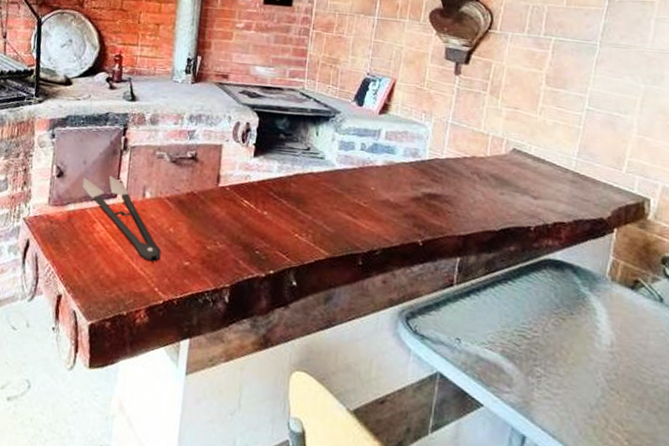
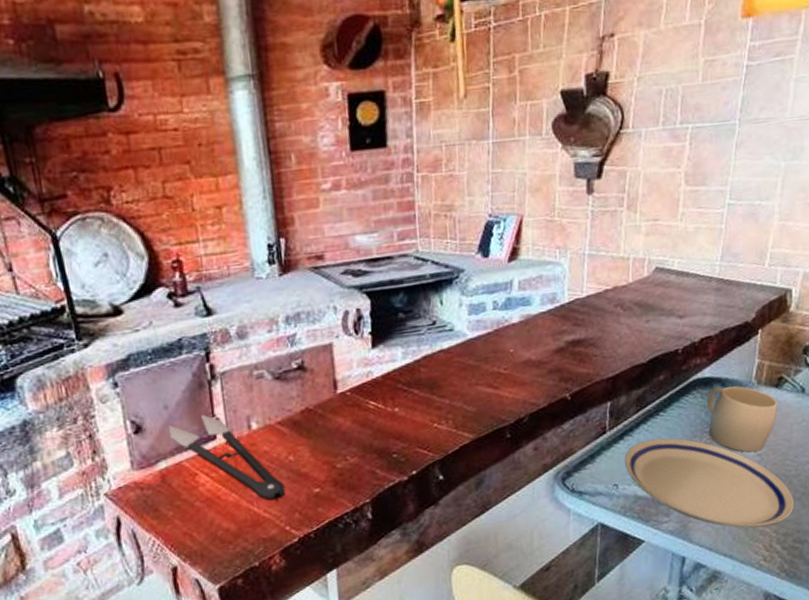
plate: none [469,304,649,432] -> present [624,438,794,528]
mug: none [556,272,633,349] -> present [706,386,778,453]

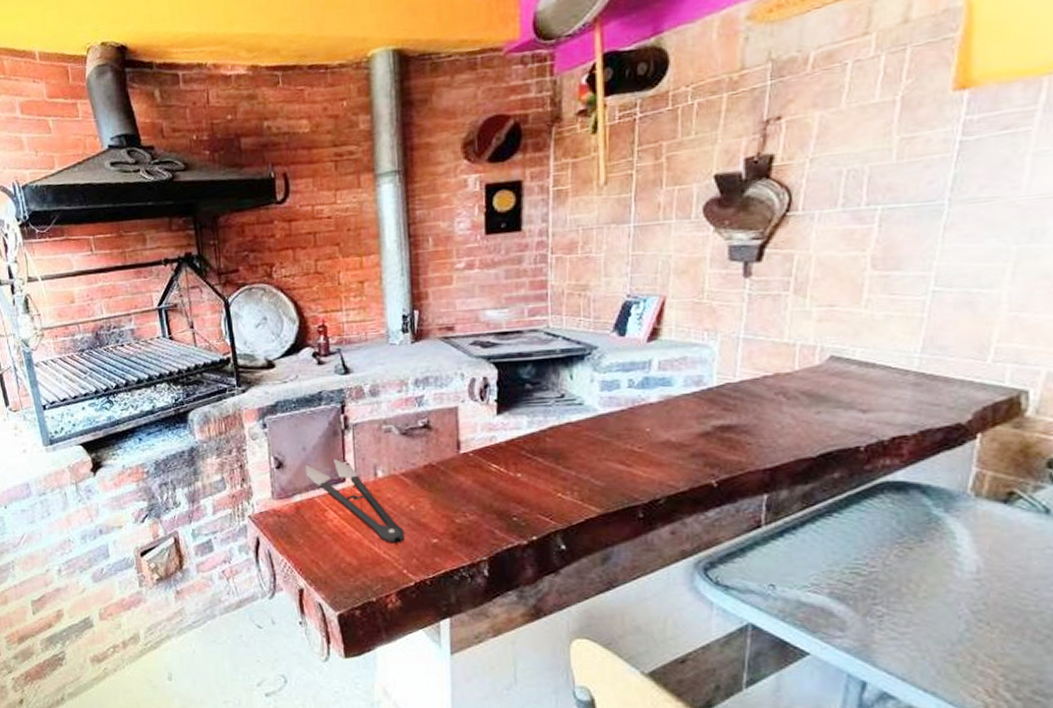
plate: present [624,438,794,528] -> none [784,541,1032,667]
mug: present [706,386,778,453] -> none [899,494,1007,575]

